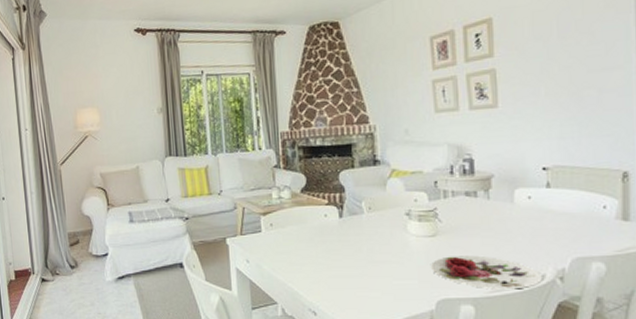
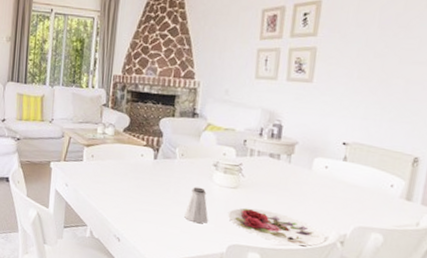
saltshaker: none [383,241,410,281] -> present [184,187,208,223]

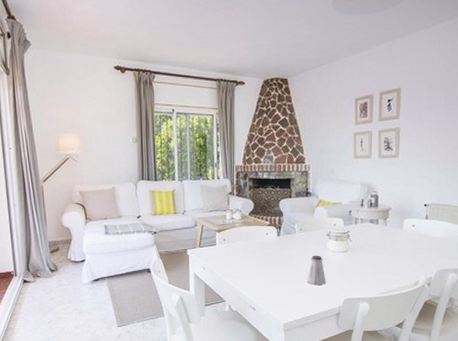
plate: present [228,207,325,247] -> none [342,267,416,292]

